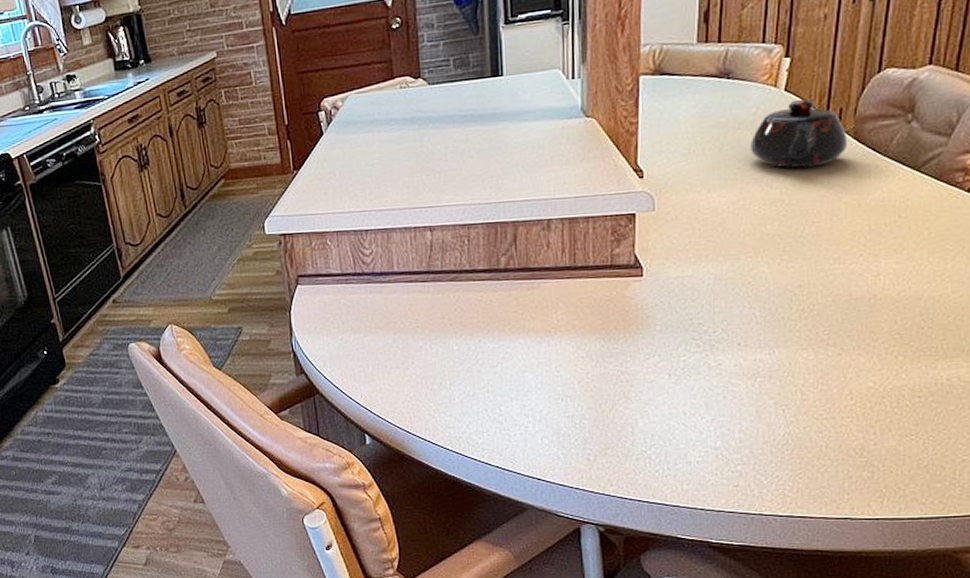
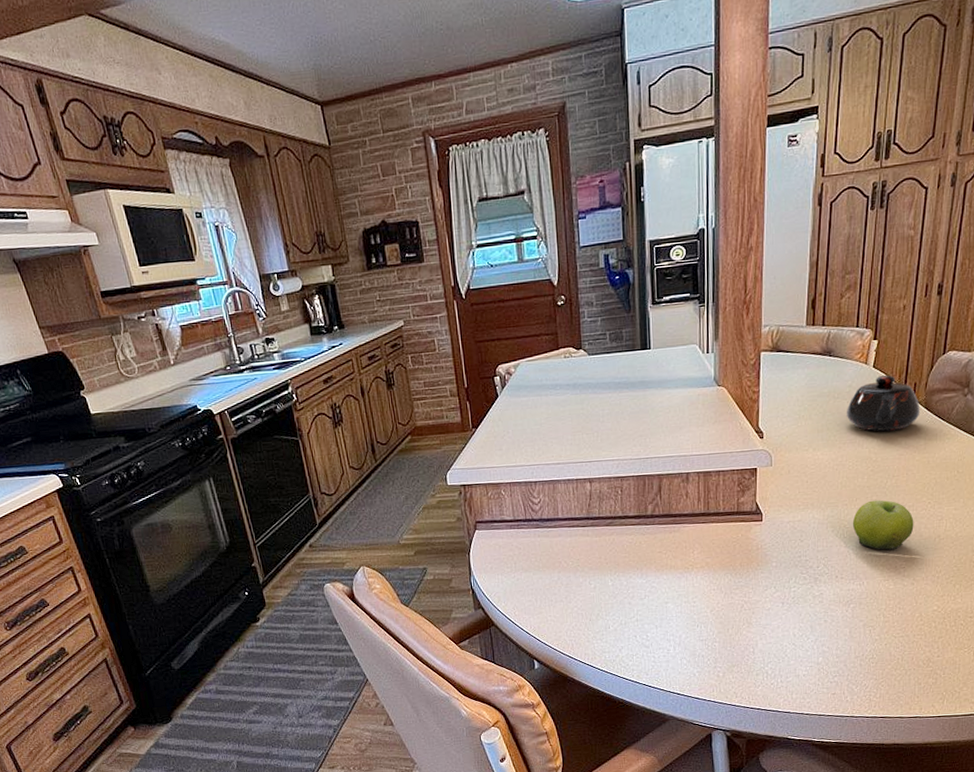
fruit: none [759,251,841,313] -> present [852,500,914,551]

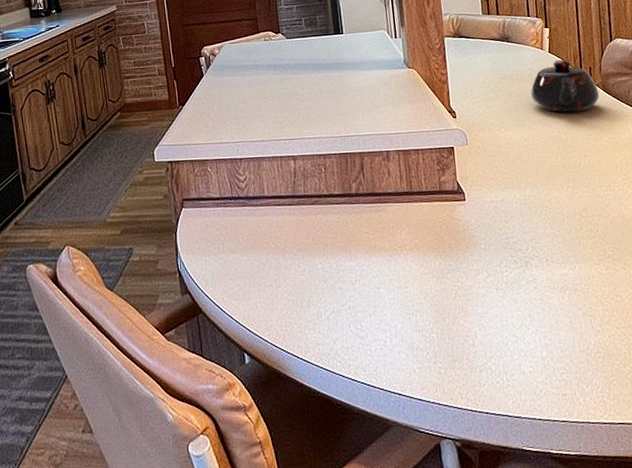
fruit: present [852,500,914,551] -> none [553,179,615,233]

